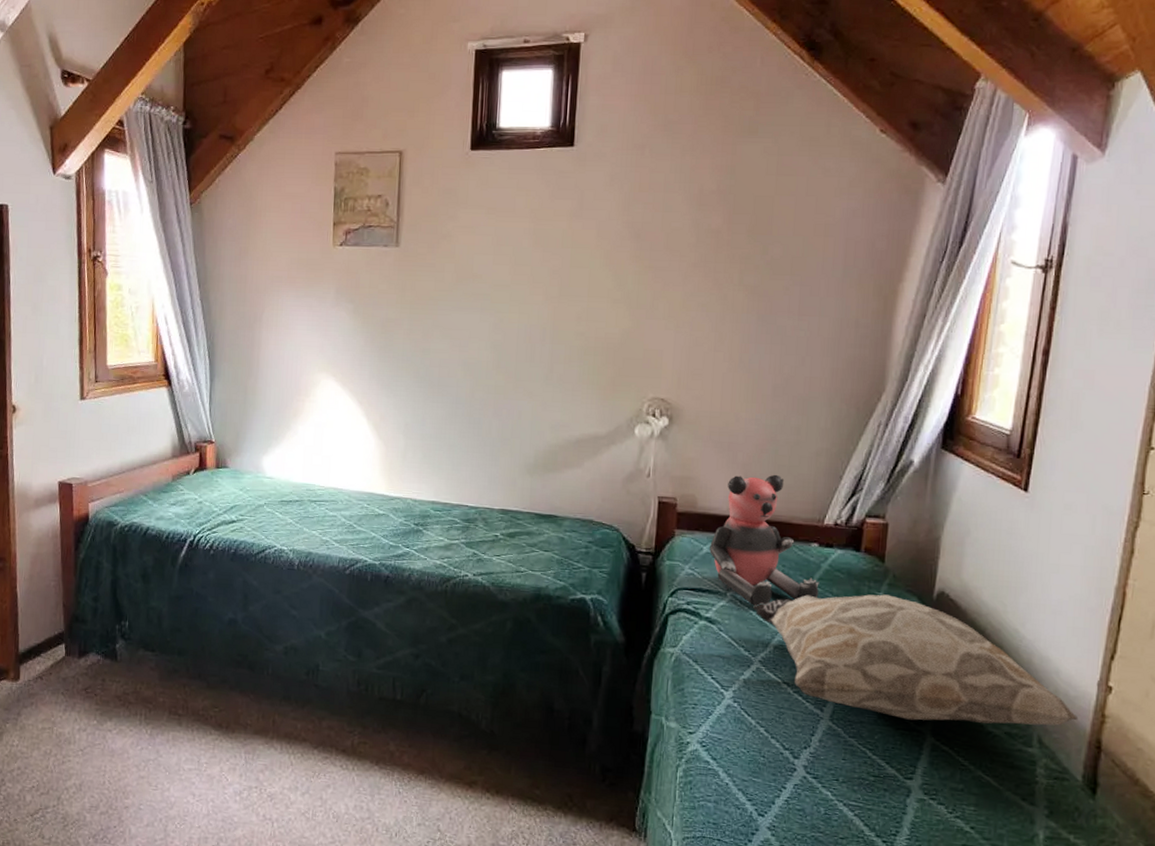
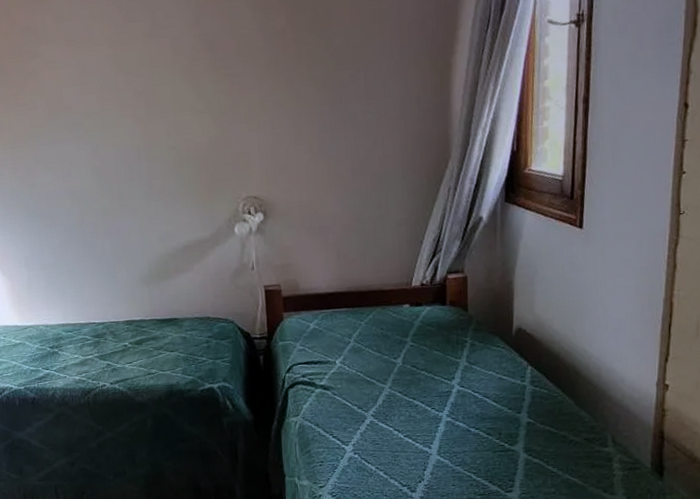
bear: present [710,474,819,606] -> none [315,249,415,368]
decorative pillow: present [753,594,1079,726] -> none [360,338,644,443]

